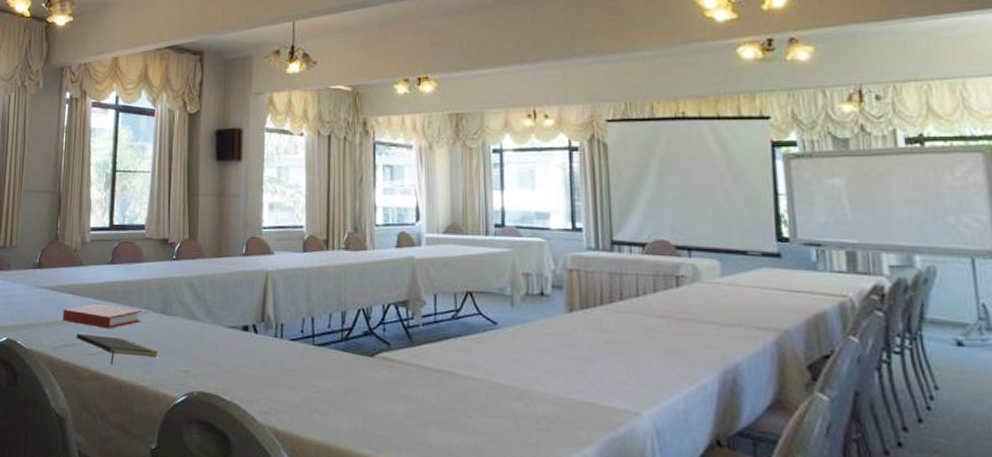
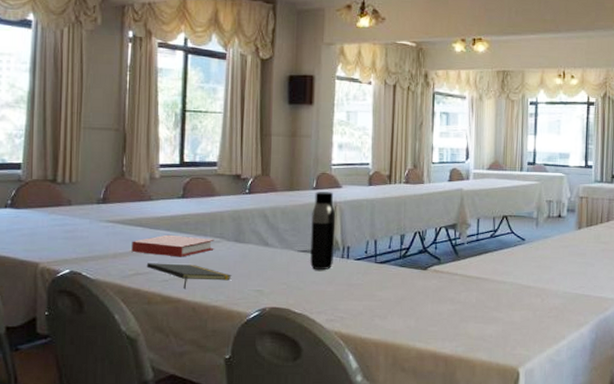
water bottle: none [240,258,266,351] -> present [310,192,335,270]

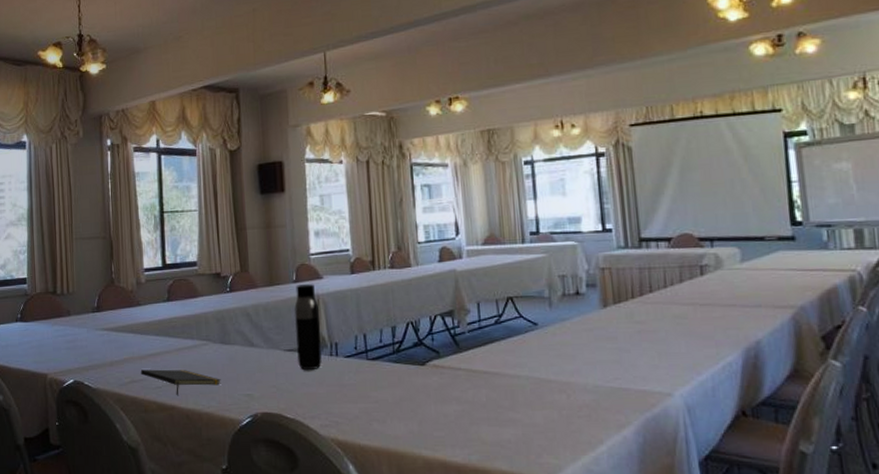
book: present [132,234,214,257] -> none [125,339,202,363]

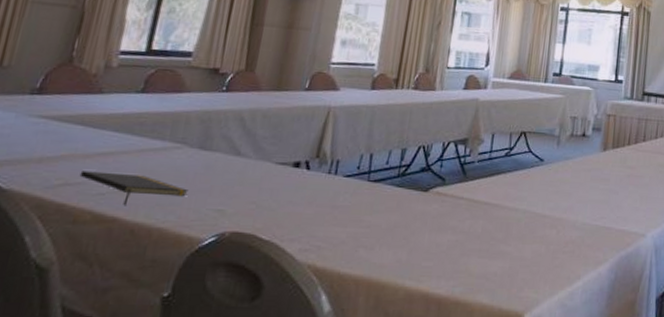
water bottle: present [294,284,322,371] -> none [289,93,328,188]

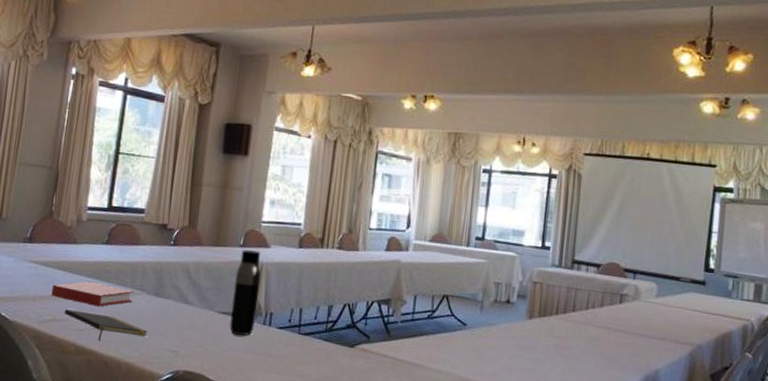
book: none [64,136,174,165] -> present [51,281,134,307]
water bottle: none [289,93,328,188] -> present [229,249,261,336]

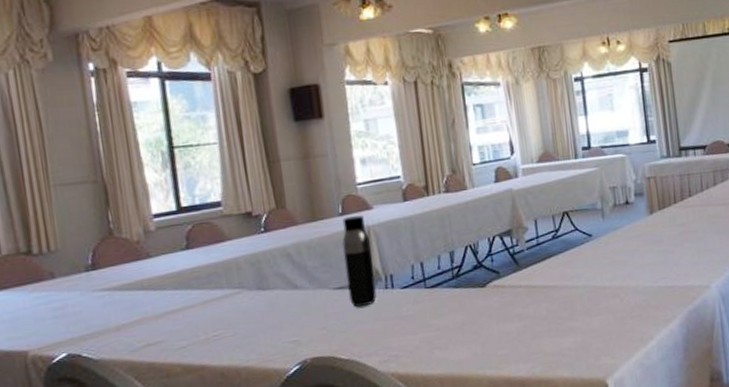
book: present [51,281,134,307] -> none [135,290,235,321]
notepad: present [64,309,148,342] -> none [157,323,261,354]

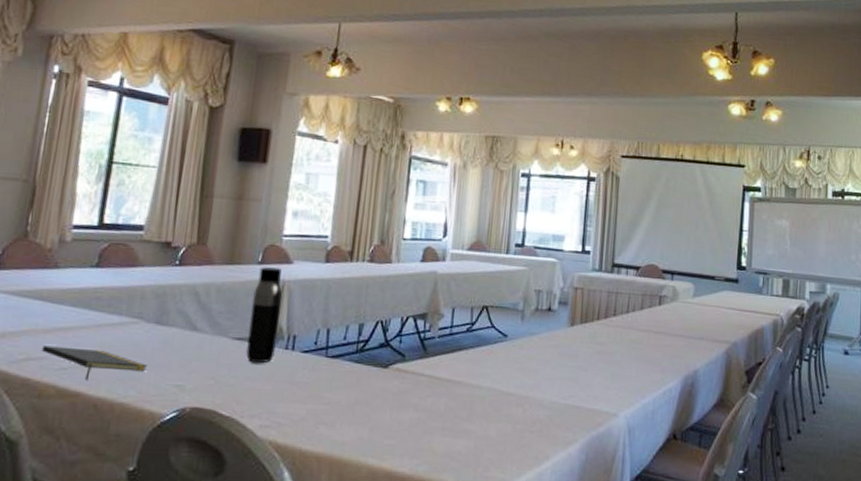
notepad: none [157,323,261,354] -> present [41,345,148,381]

